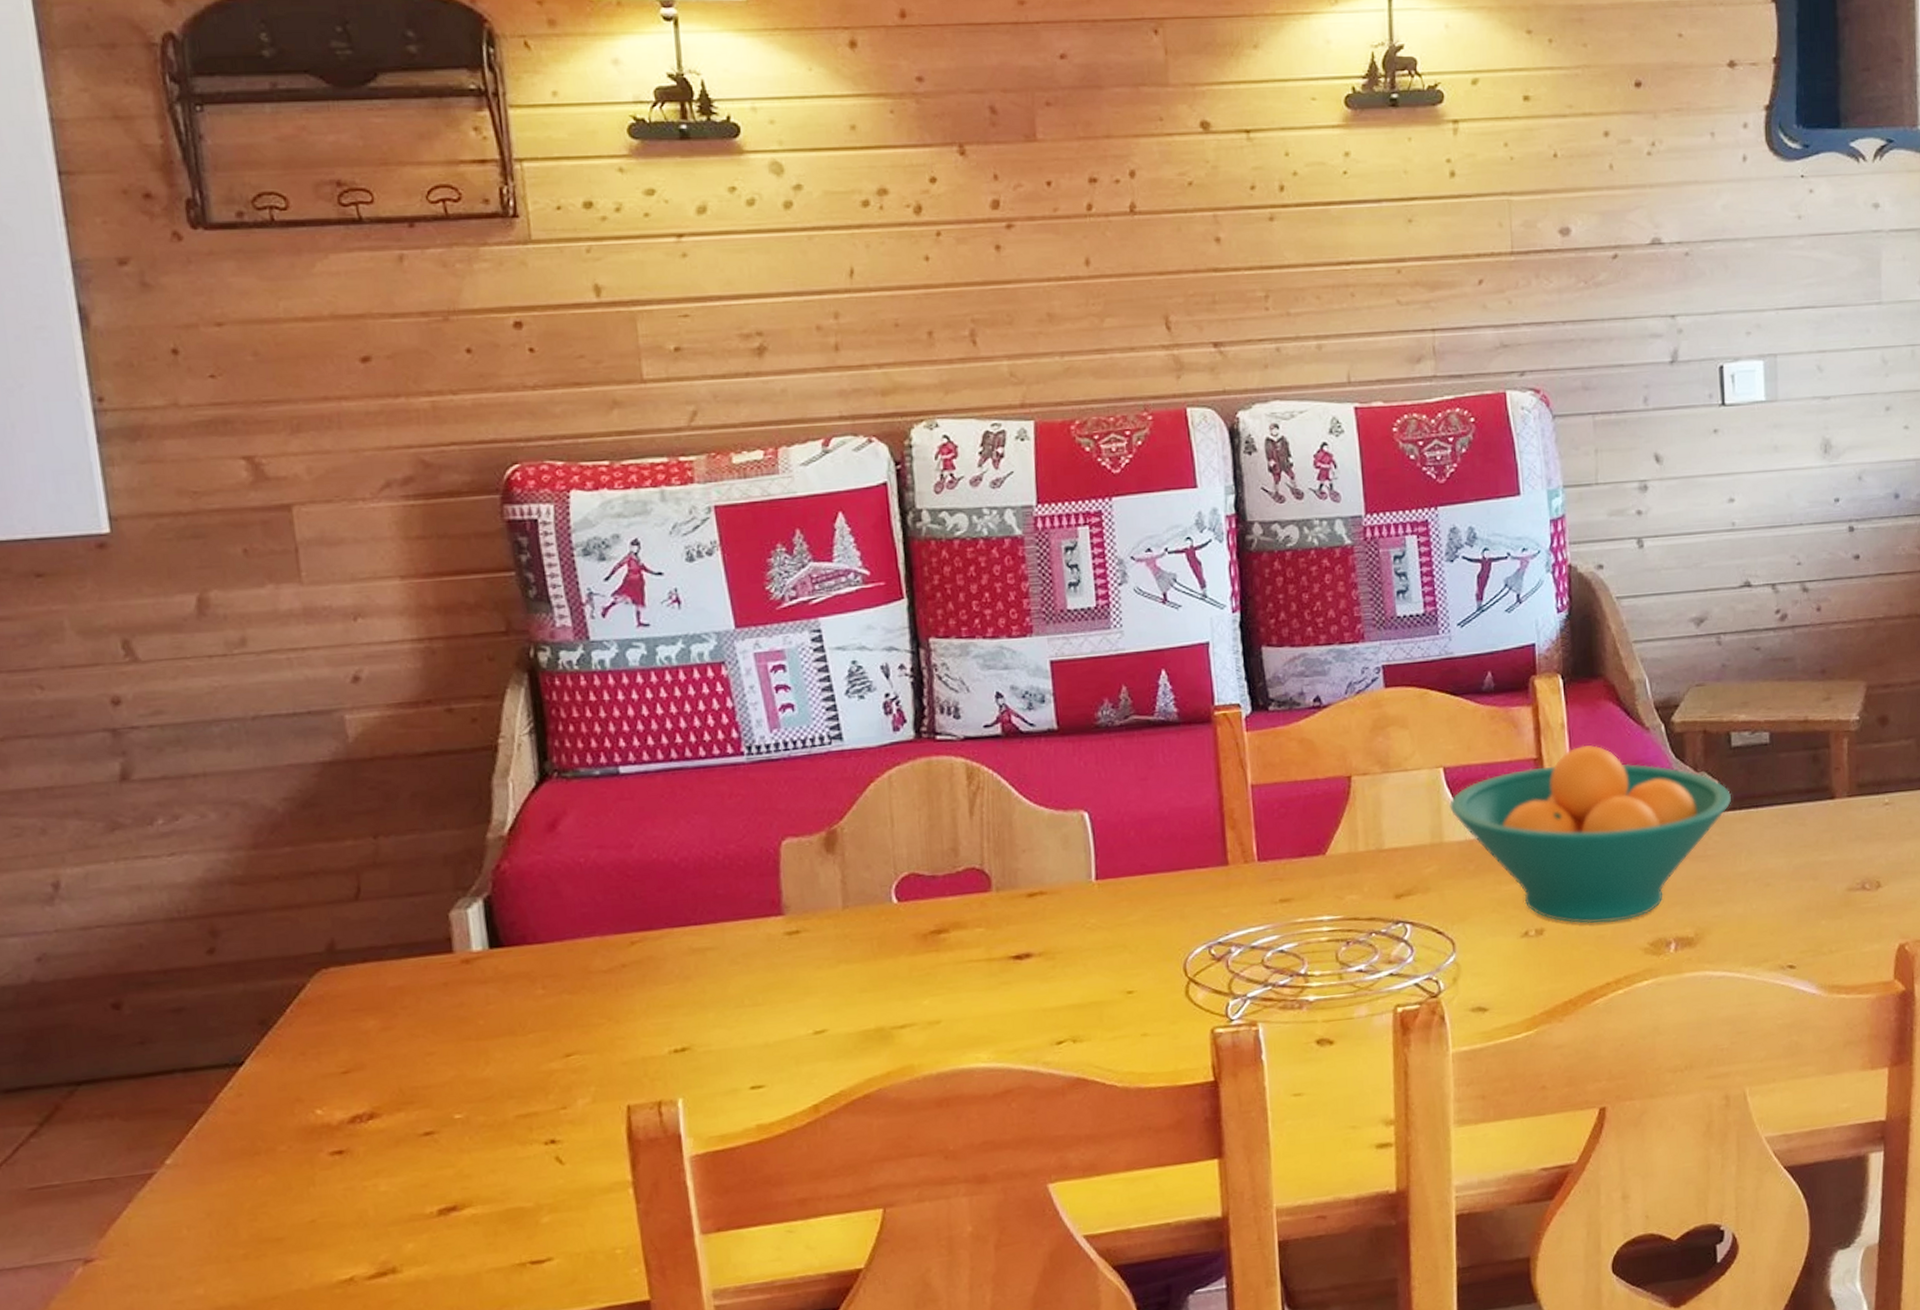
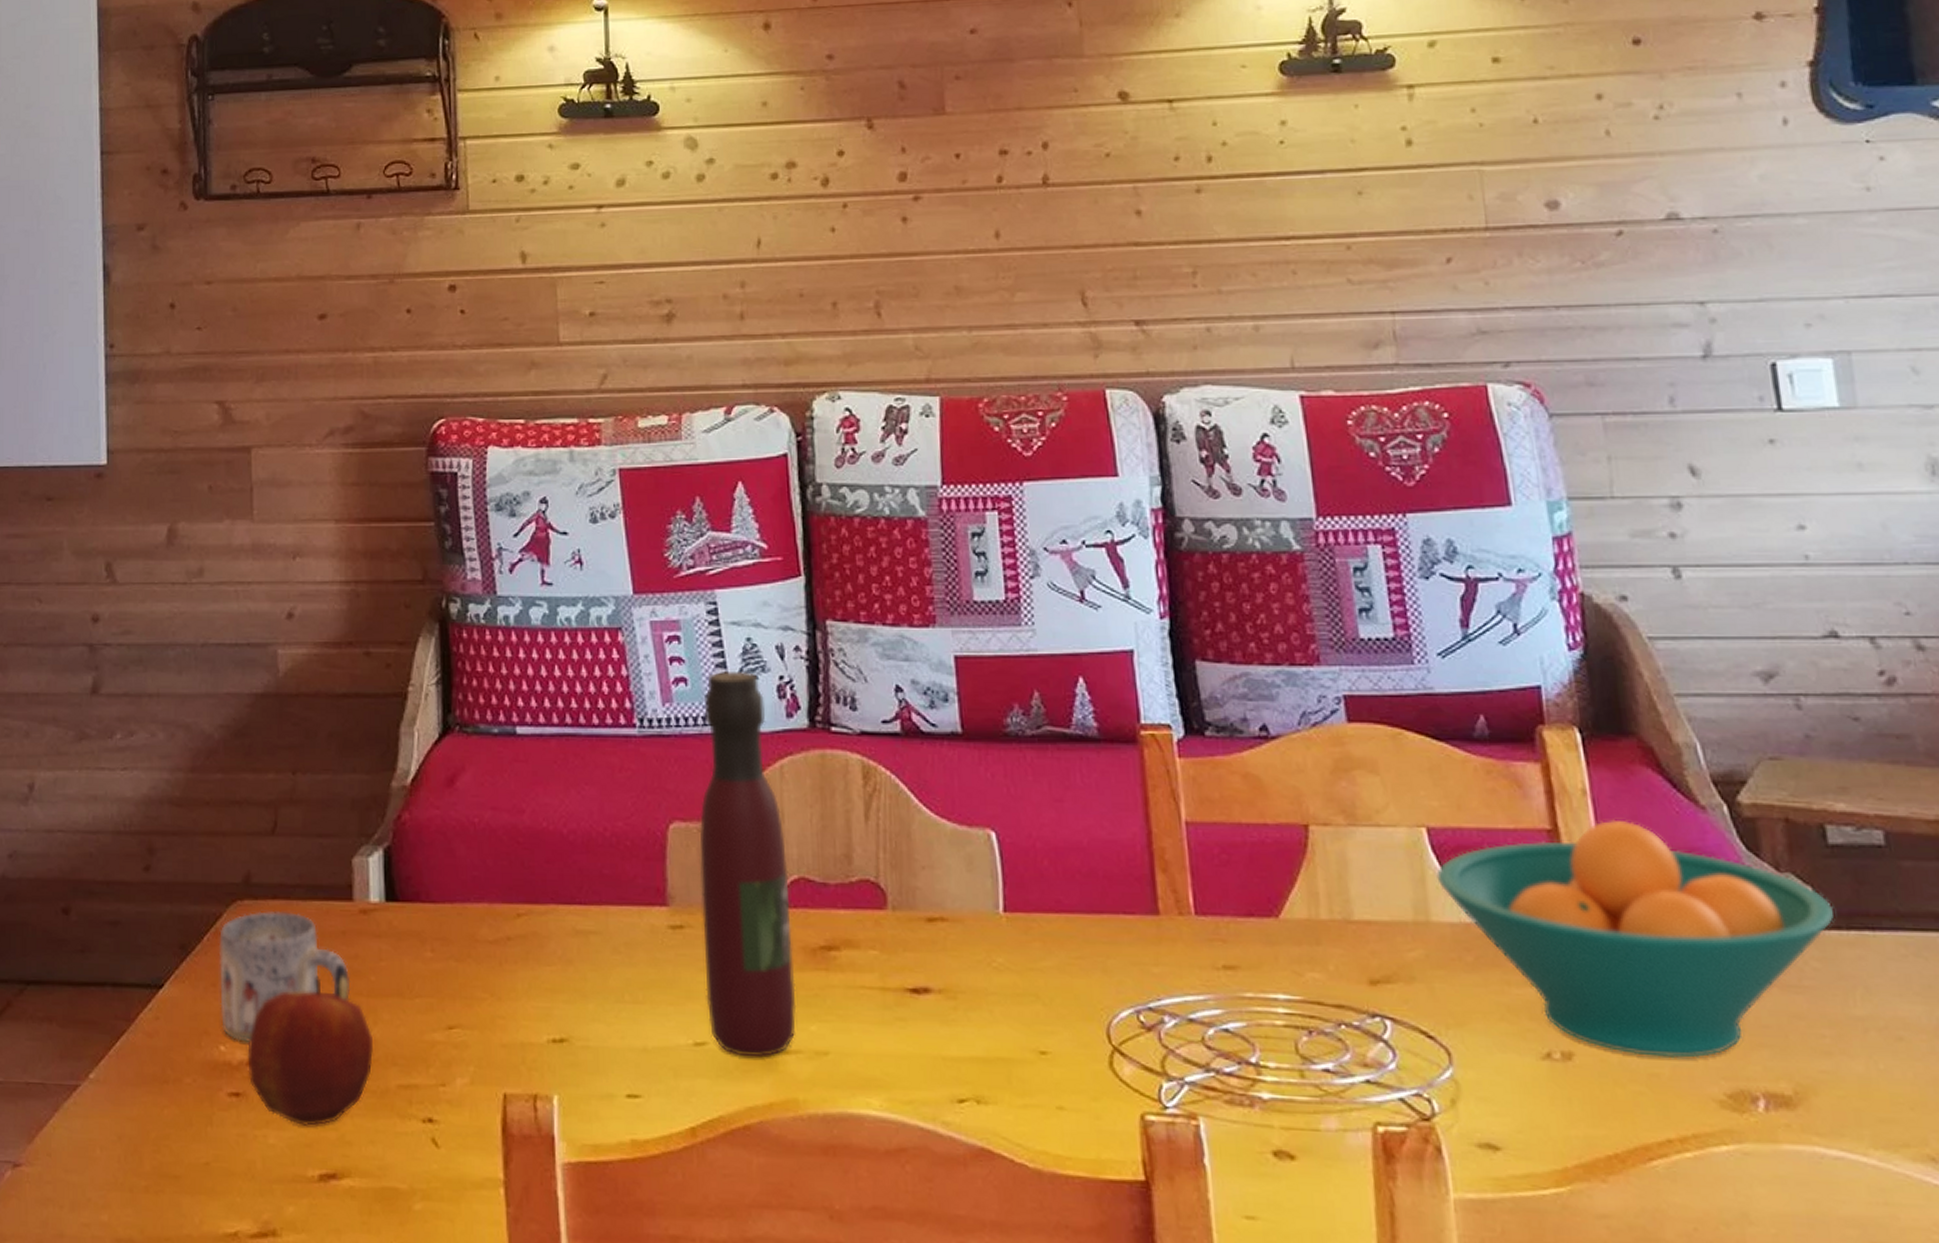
mug: none [304,972,458,1103] -> present [219,911,351,1042]
apple: none [345,1029,487,1170] -> present [246,976,373,1126]
wine bottle: none [811,692,910,1037] -> present [699,670,797,1057]

